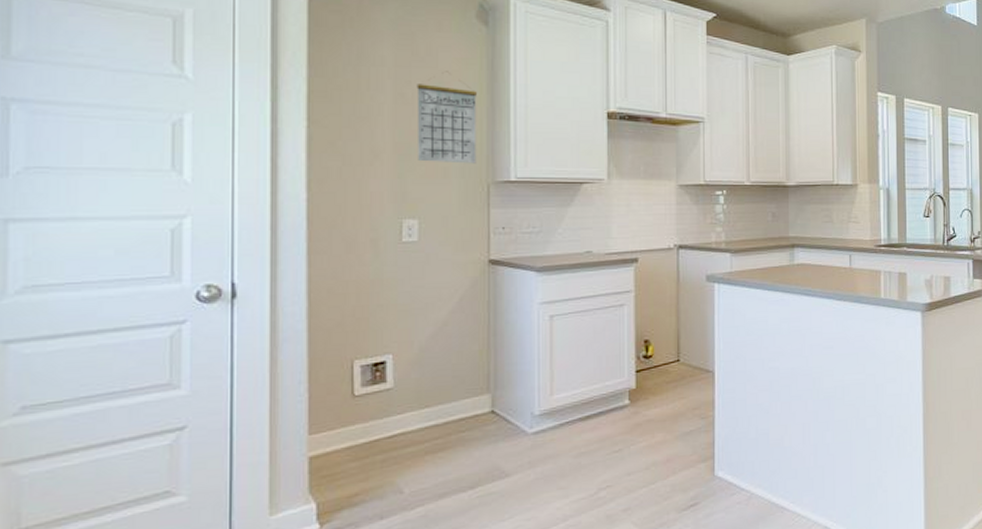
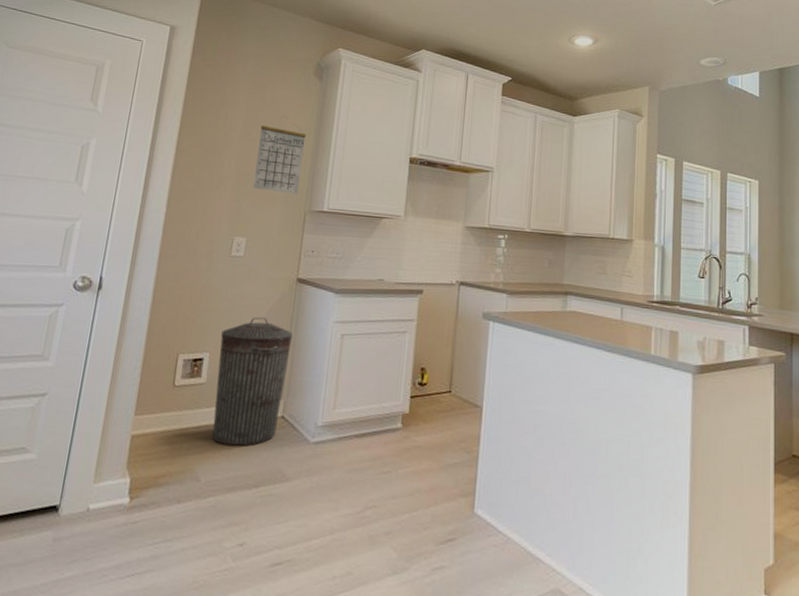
trash can: none [404,308,492,451] -> present [212,317,293,446]

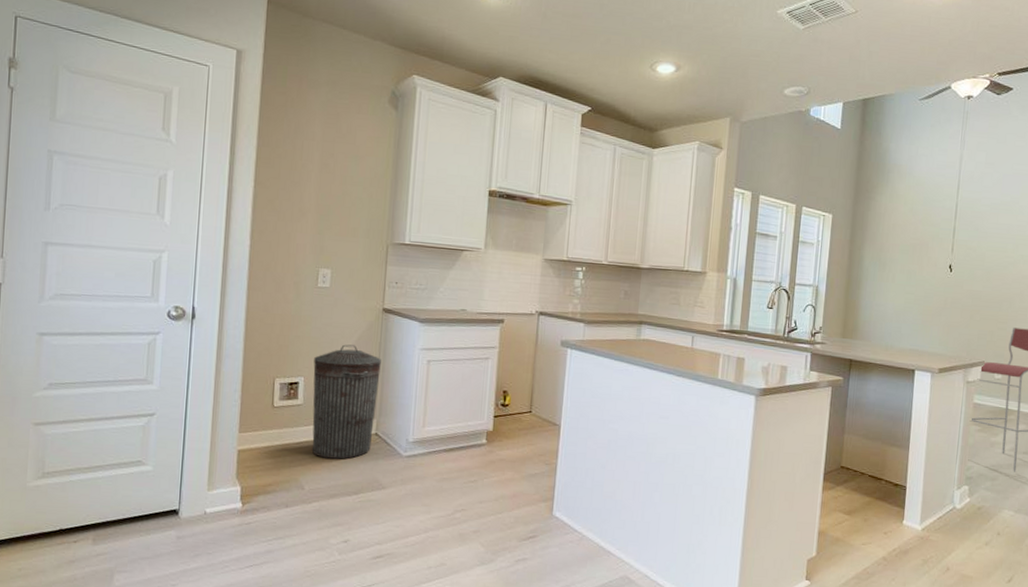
calendar: present [253,116,306,194] -> none [335,147,384,227]

